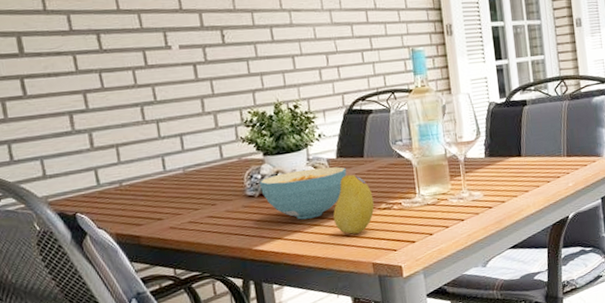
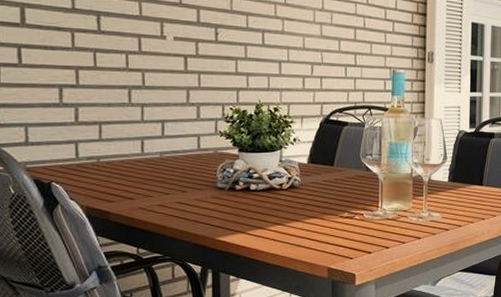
cereal bowl: present [259,166,347,220] -> none [230,170,315,217]
fruit: present [333,174,375,234] -> none [297,180,337,237]

